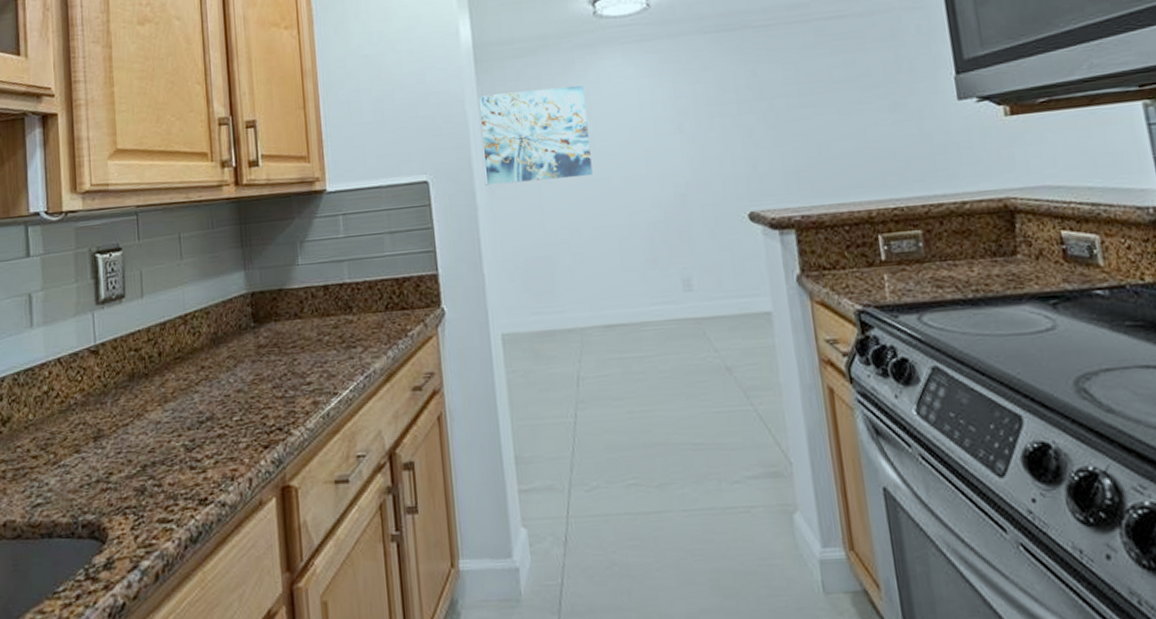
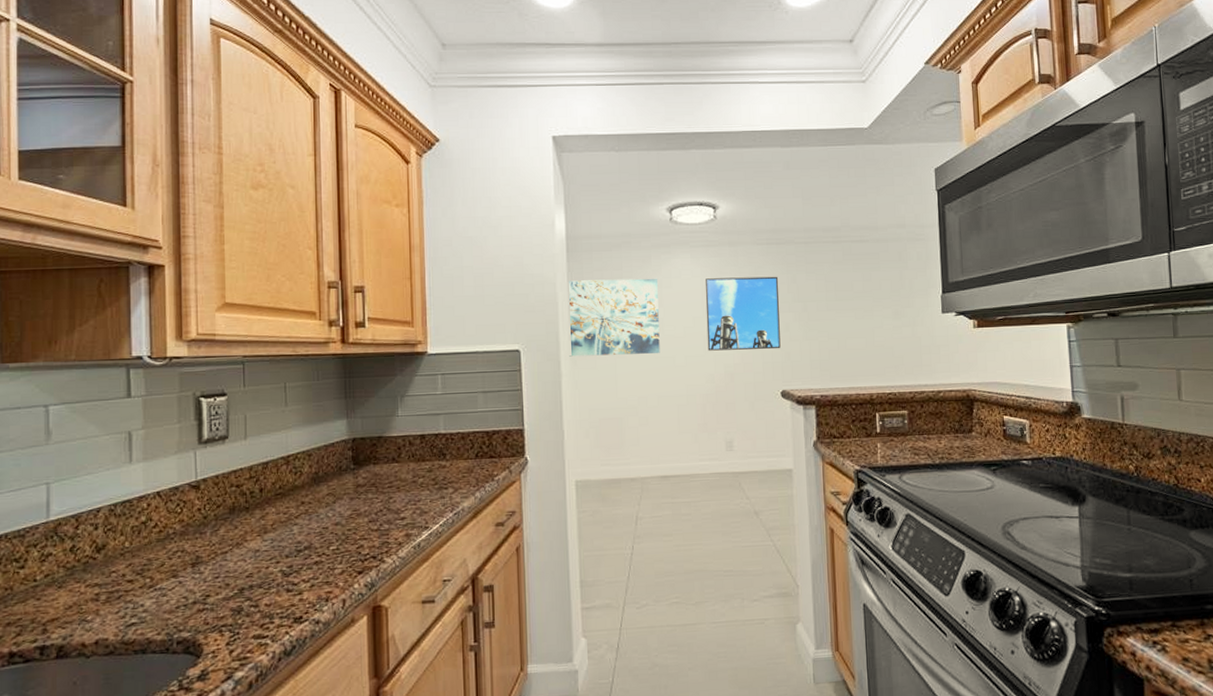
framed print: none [642,70,744,168] -> present [705,276,781,351]

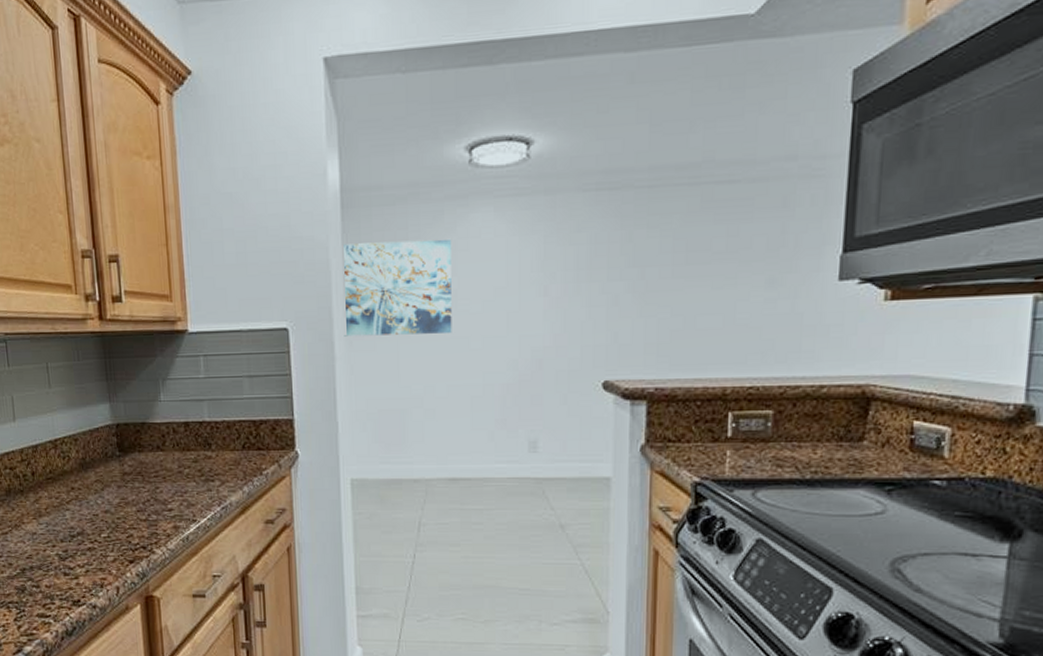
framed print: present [705,276,781,351] -> none [511,233,609,331]

